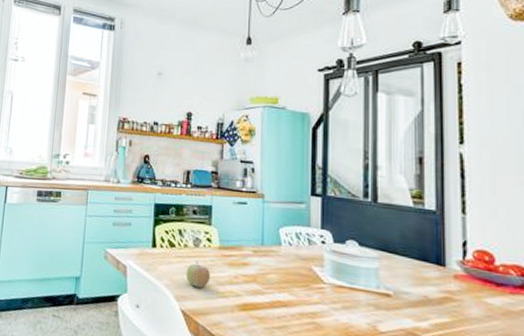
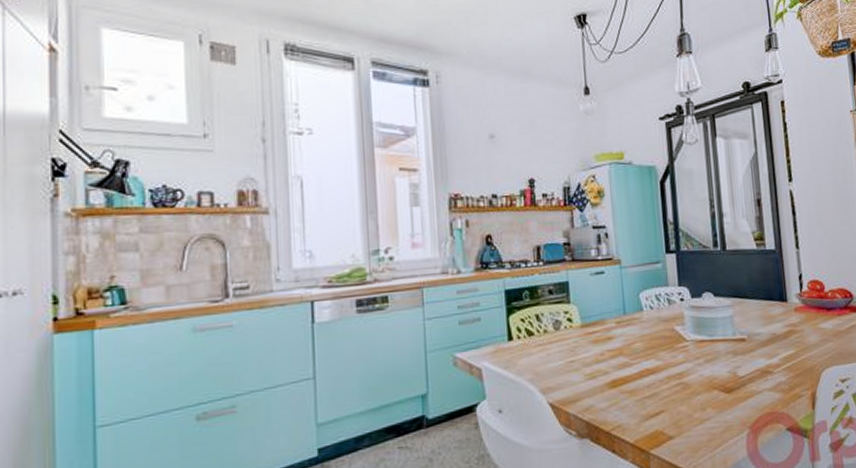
fruit: present [186,261,210,288] -> none [549,345,575,375]

